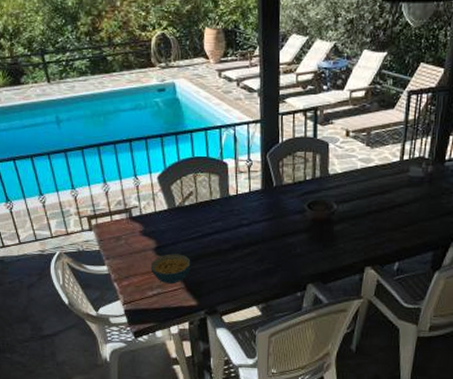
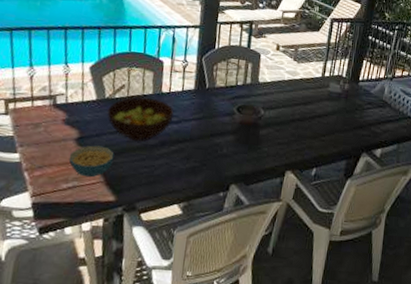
fruit bowl: none [179,203,243,247] -> present [107,97,174,142]

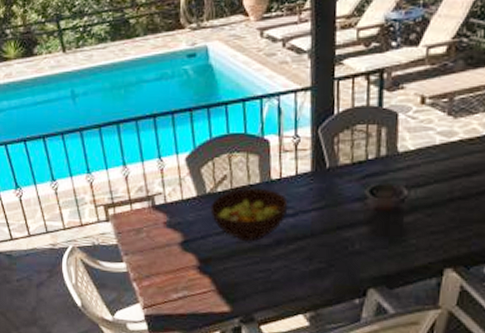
cereal bowl: present [68,145,115,178] -> none [175,249,224,286]

